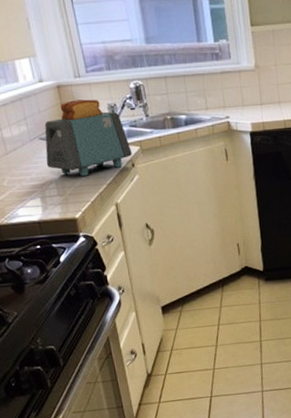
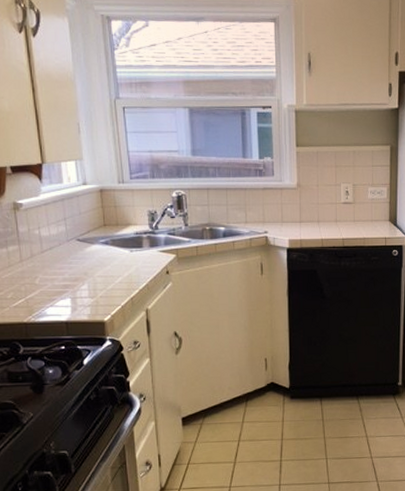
toaster: present [44,99,132,177] -> none [80,205,167,280]

